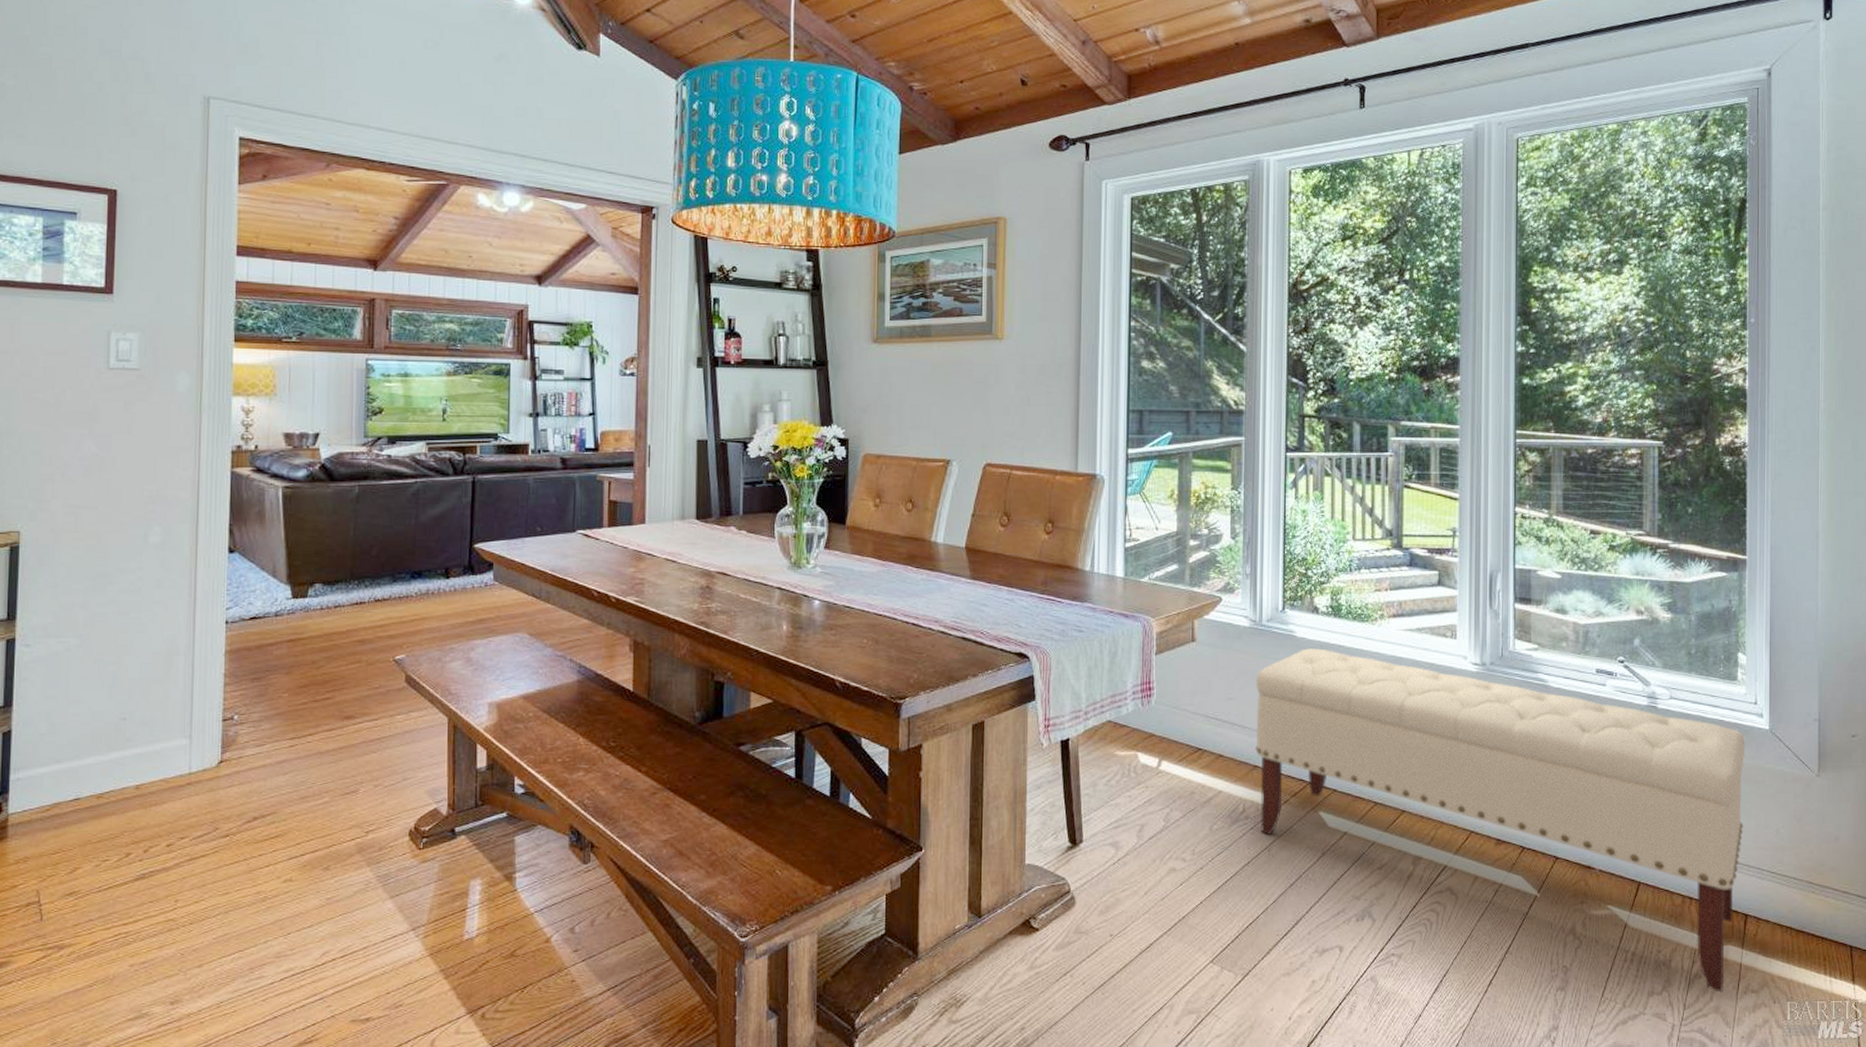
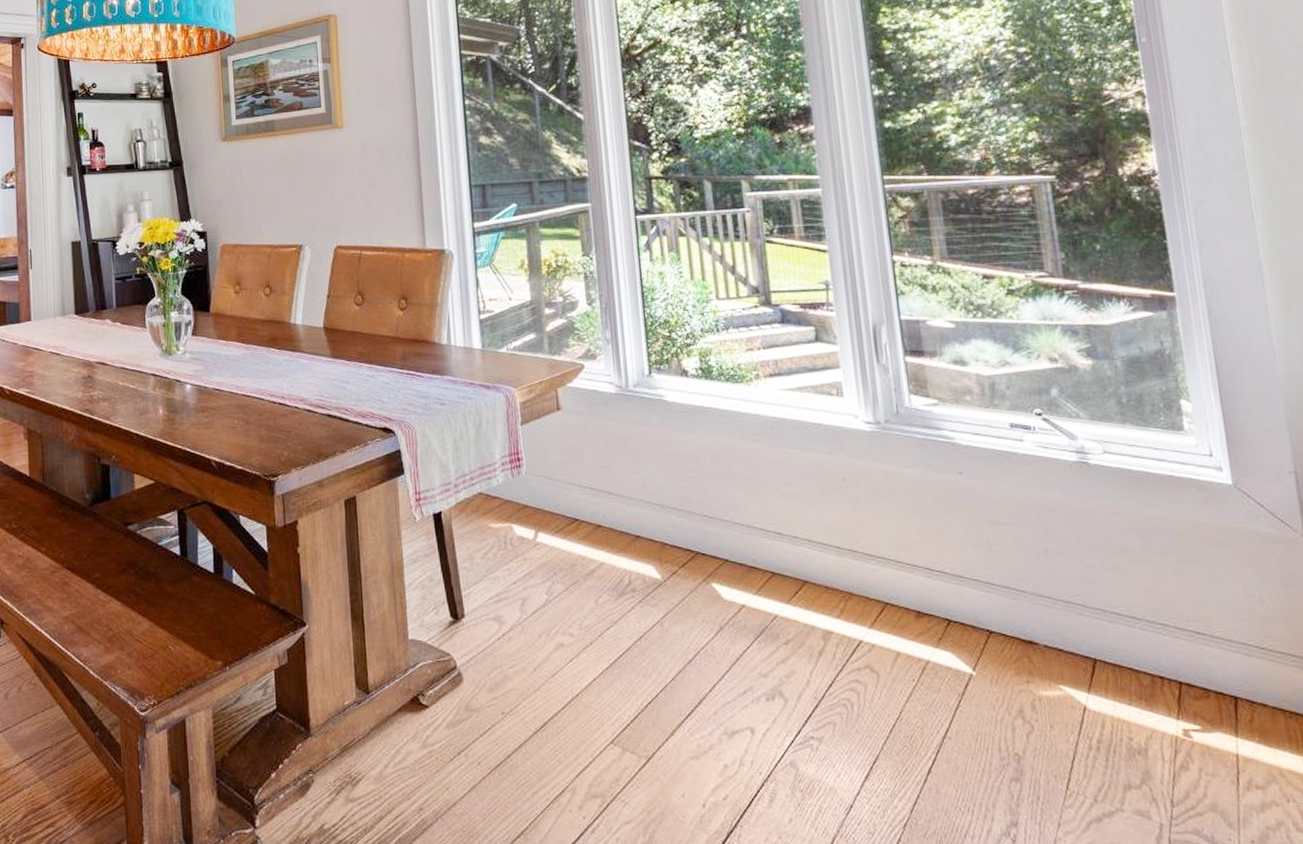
bench: present [1255,648,1746,993] -> none [629,412,1220,788]

